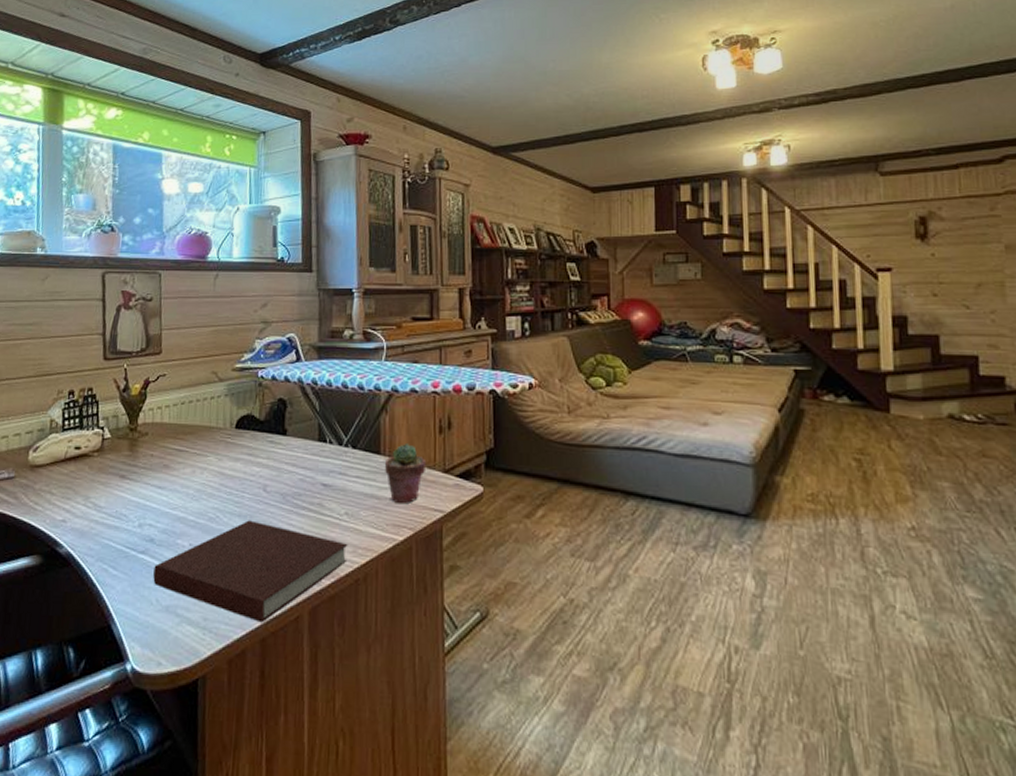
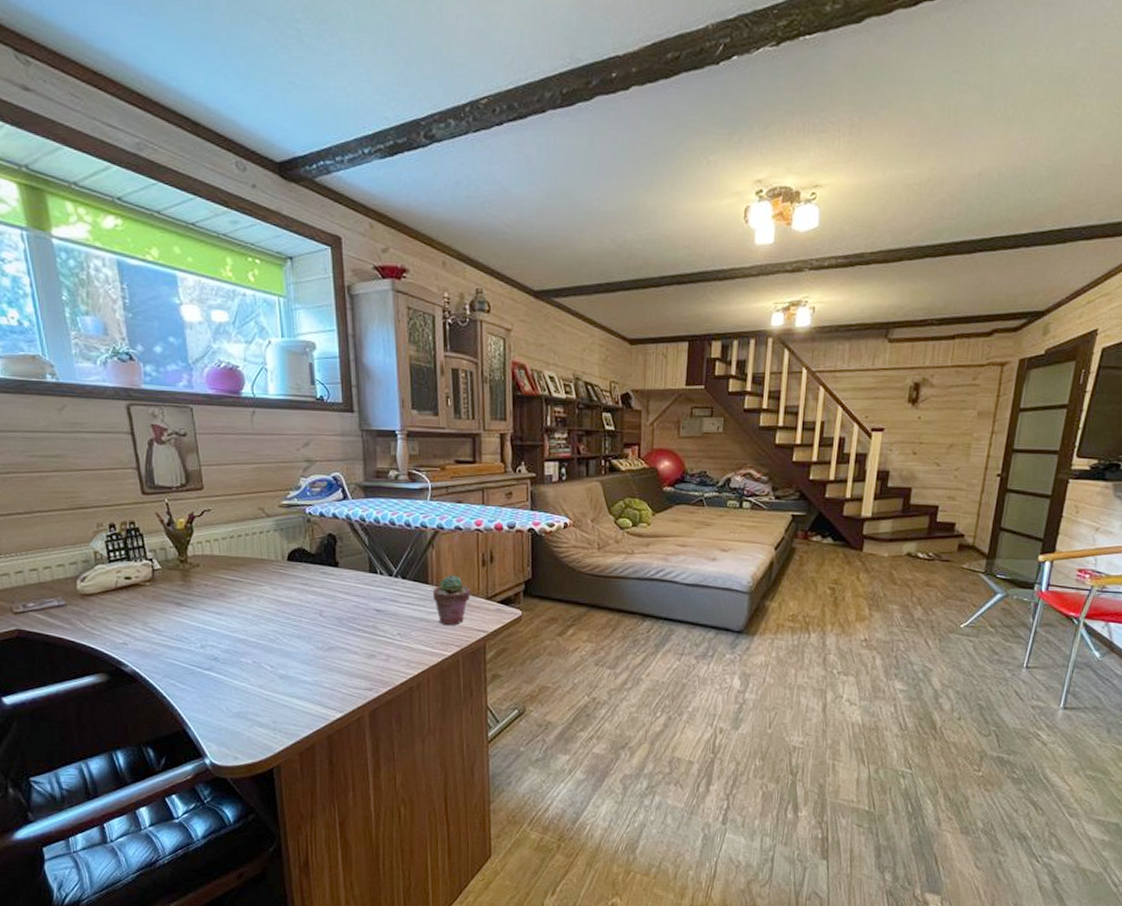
notebook: present [153,520,348,623] -> none [221,641,402,723]

